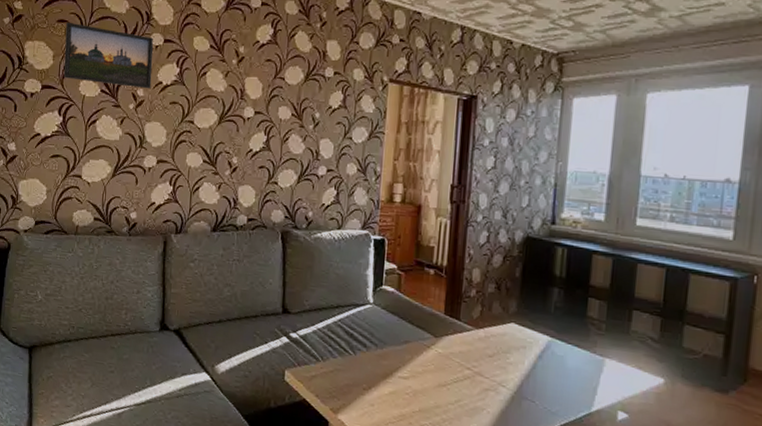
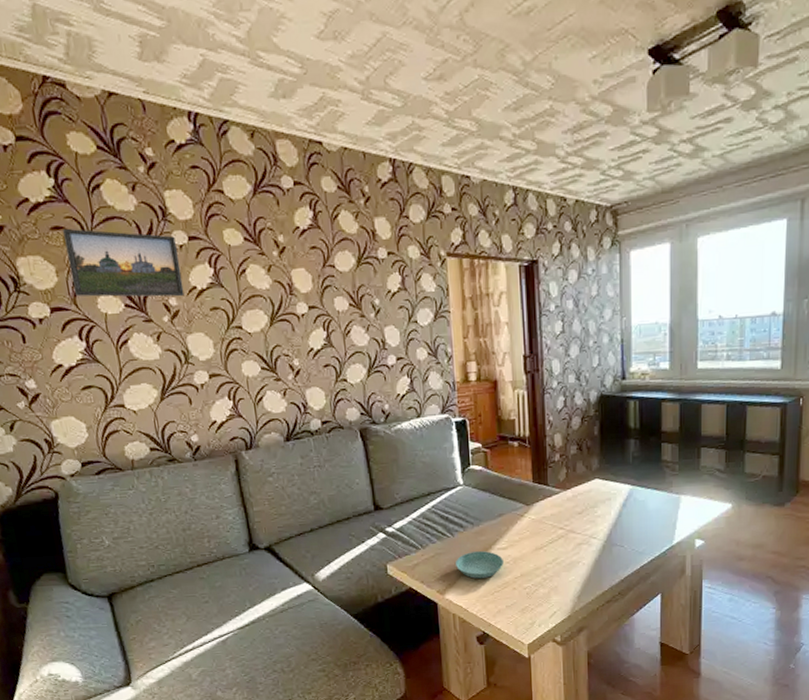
saucer: none [352,374,403,406] -> present [454,551,503,579]

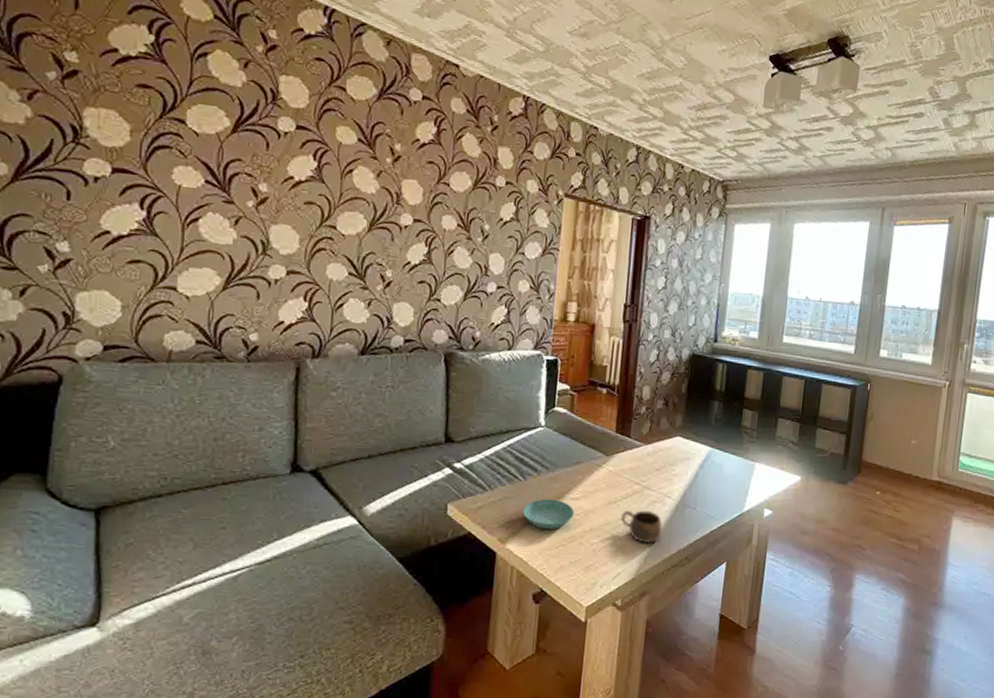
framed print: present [63,228,185,297] -> none [147,88,281,184]
cup: none [549,552,592,583] -> present [621,510,663,543]

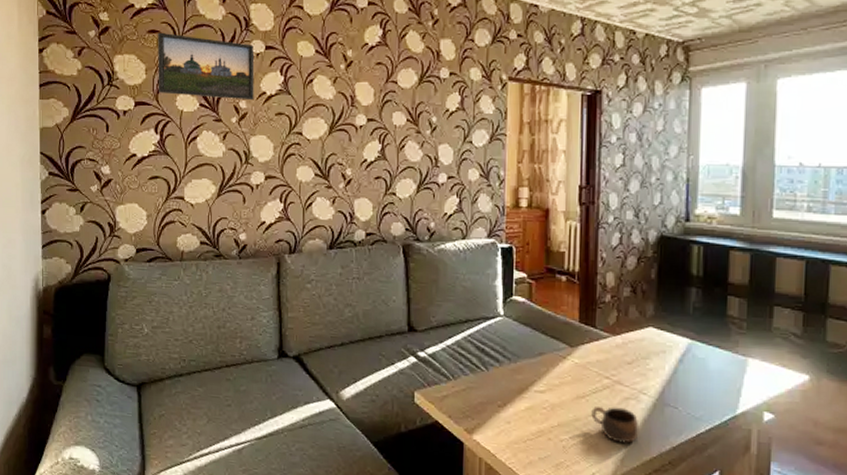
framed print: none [147,88,281,184] -> present [158,32,255,101]
saucer: present [522,499,574,529] -> none [486,390,540,422]

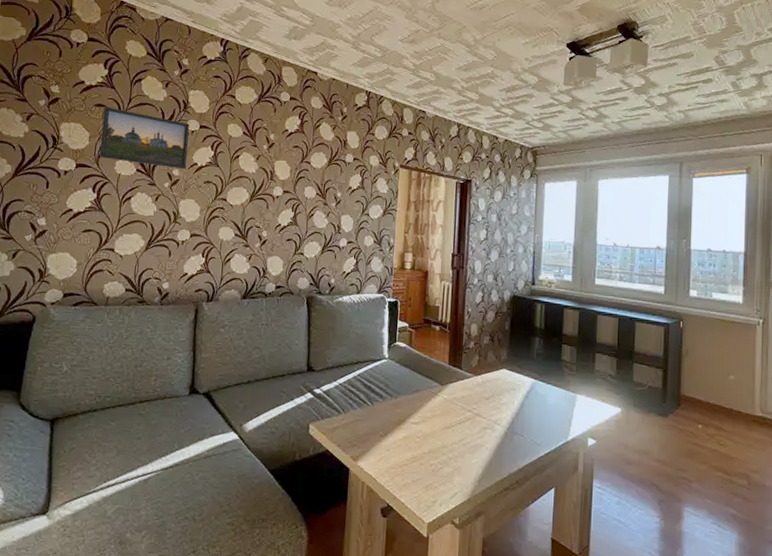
cup: present [591,406,640,444] -> none [456,435,494,467]

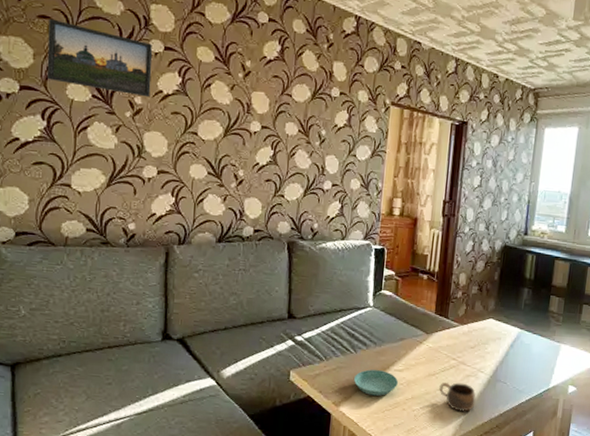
saucer: none [370,422,415,450] -> present [353,369,398,396]
cup: none [456,435,494,467] -> present [439,382,477,412]

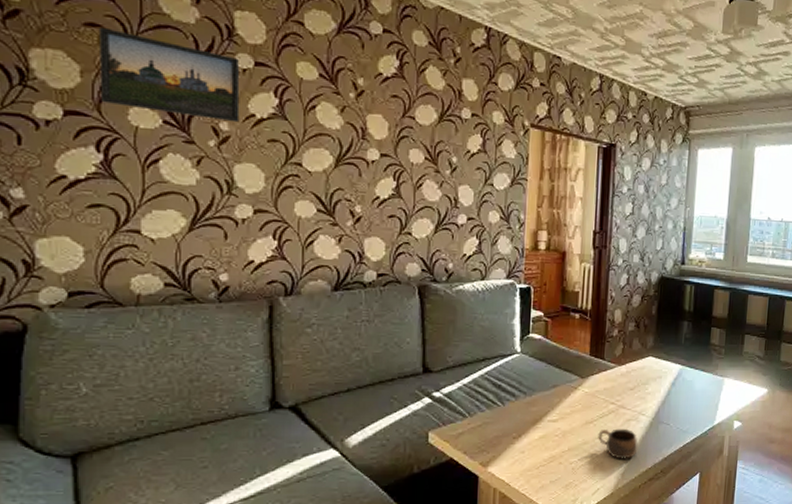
saucer: present [353,369,398,396] -> none [502,423,552,451]

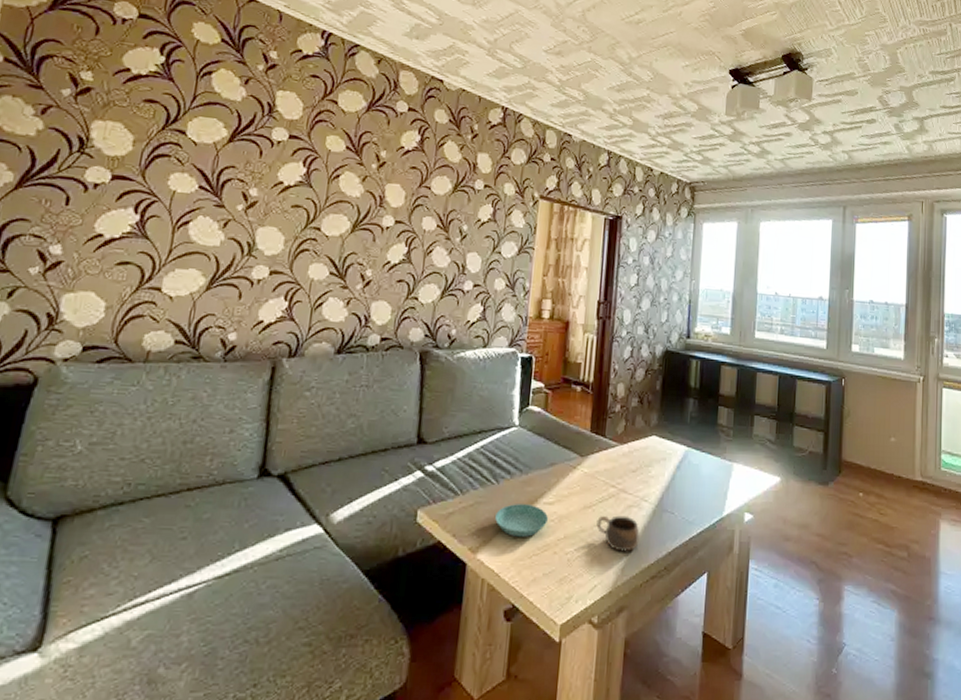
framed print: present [100,26,240,123] -> none [146,103,275,189]
saucer: none [502,423,552,451] -> present [494,504,548,537]

